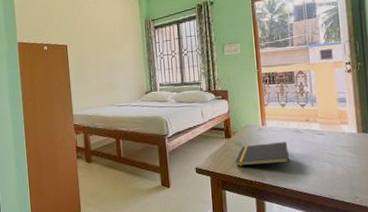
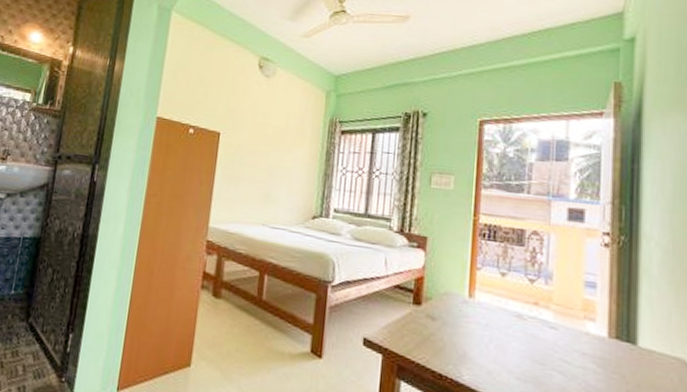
notepad: present [235,142,290,166] -> none [421,320,503,360]

